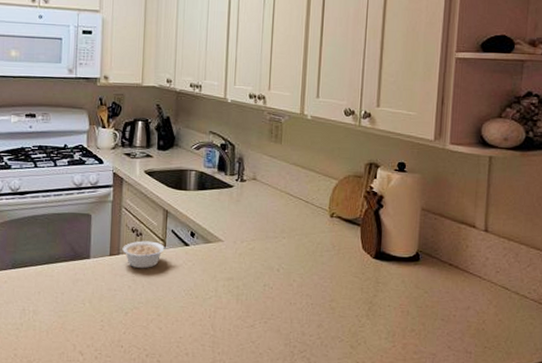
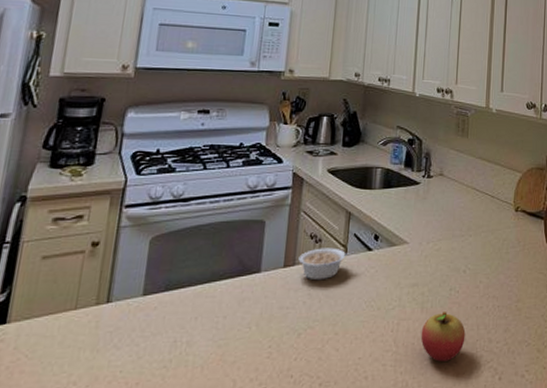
fruit: none [236,305,279,348] -> present [420,312,466,362]

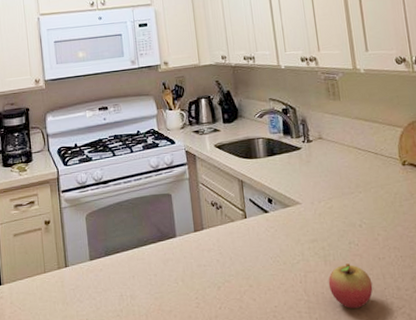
legume: present [298,248,355,281] -> none [205,212,254,242]

